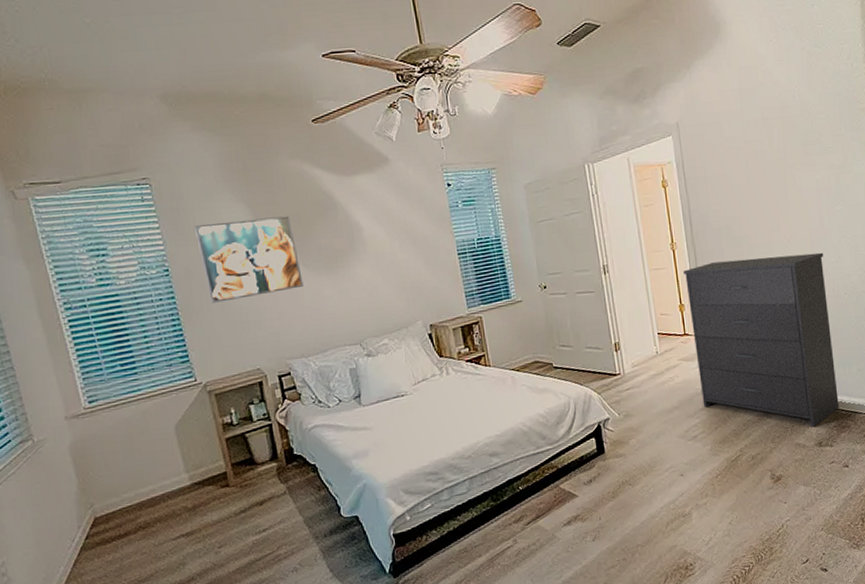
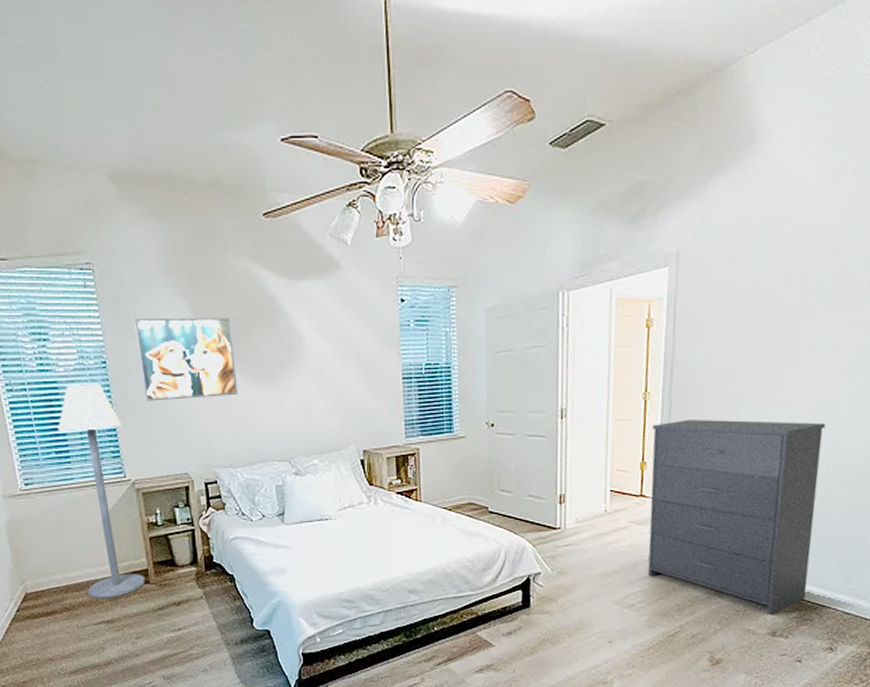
floor lamp: none [121,291,225,511] -> present [58,383,145,598]

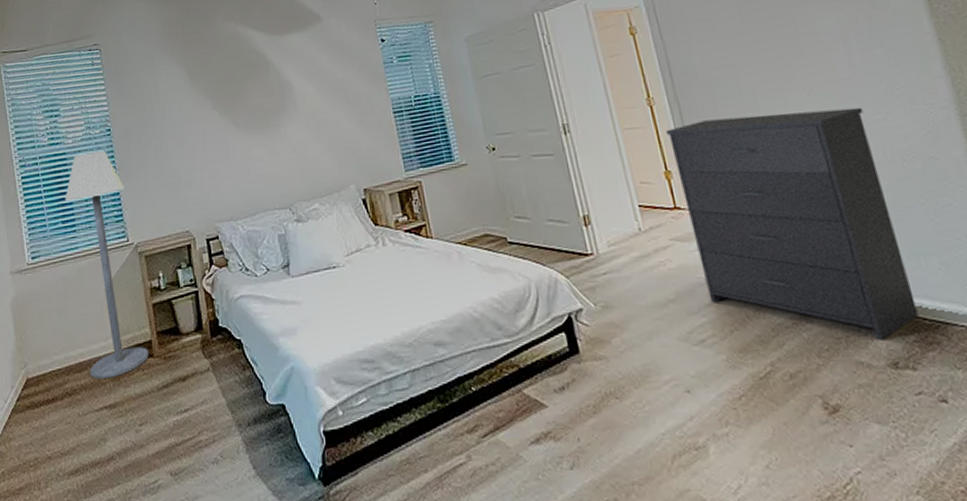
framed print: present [134,317,238,401] -> none [136,76,234,163]

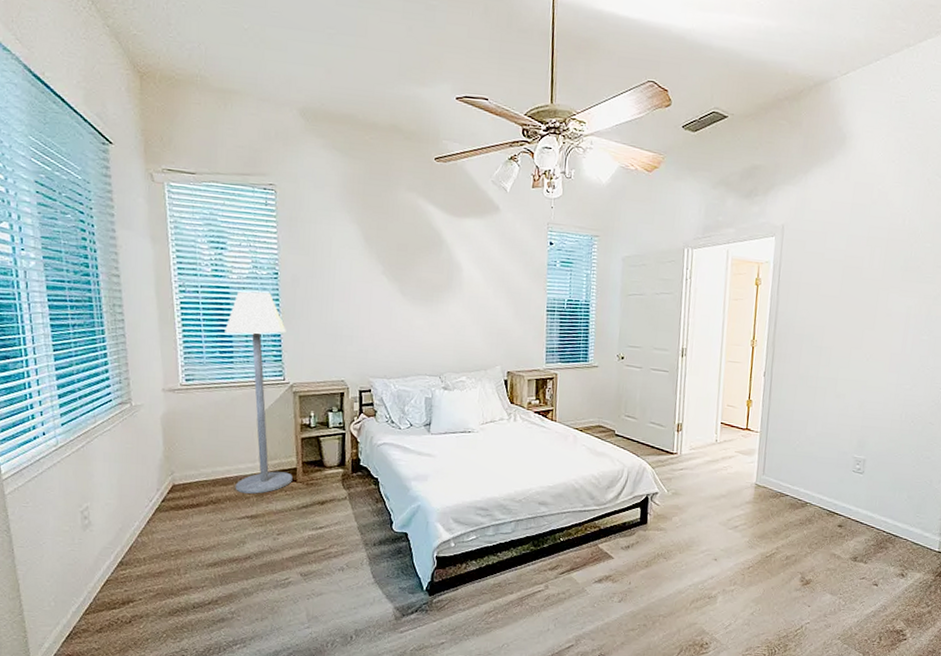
dresser: present [666,107,919,341] -> none [750,366,899,542]

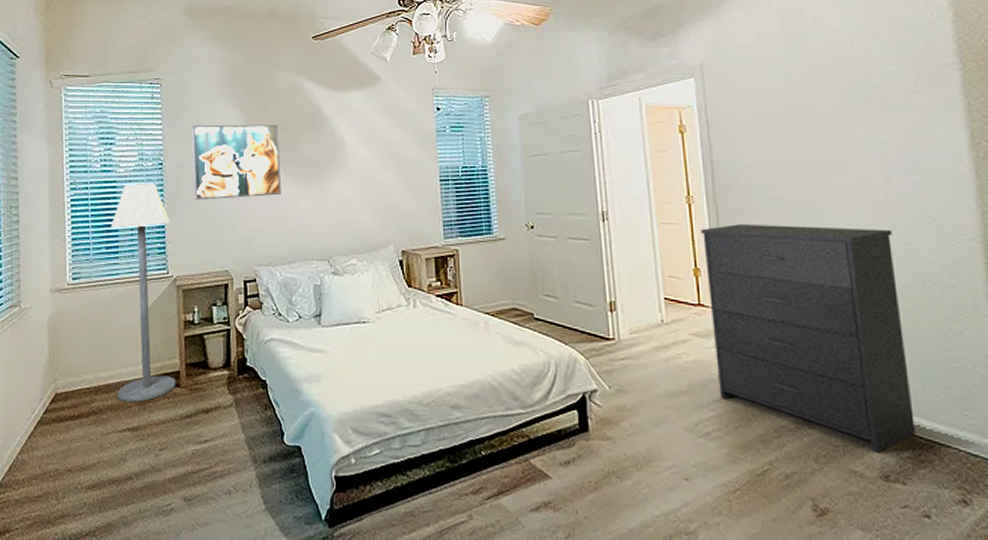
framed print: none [308,237,399,314] -> present [192,124,282,200]
dresser: none [750,366,899,542] -> present [701,224,916,454]

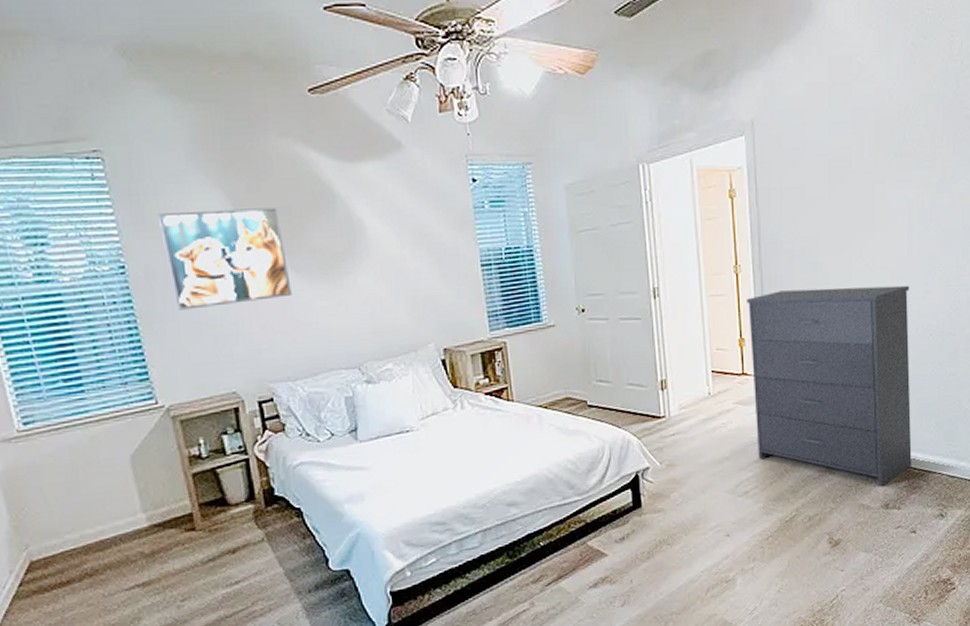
floor lamp: present [111,183,176,402] -> none [65,292,190,557]

